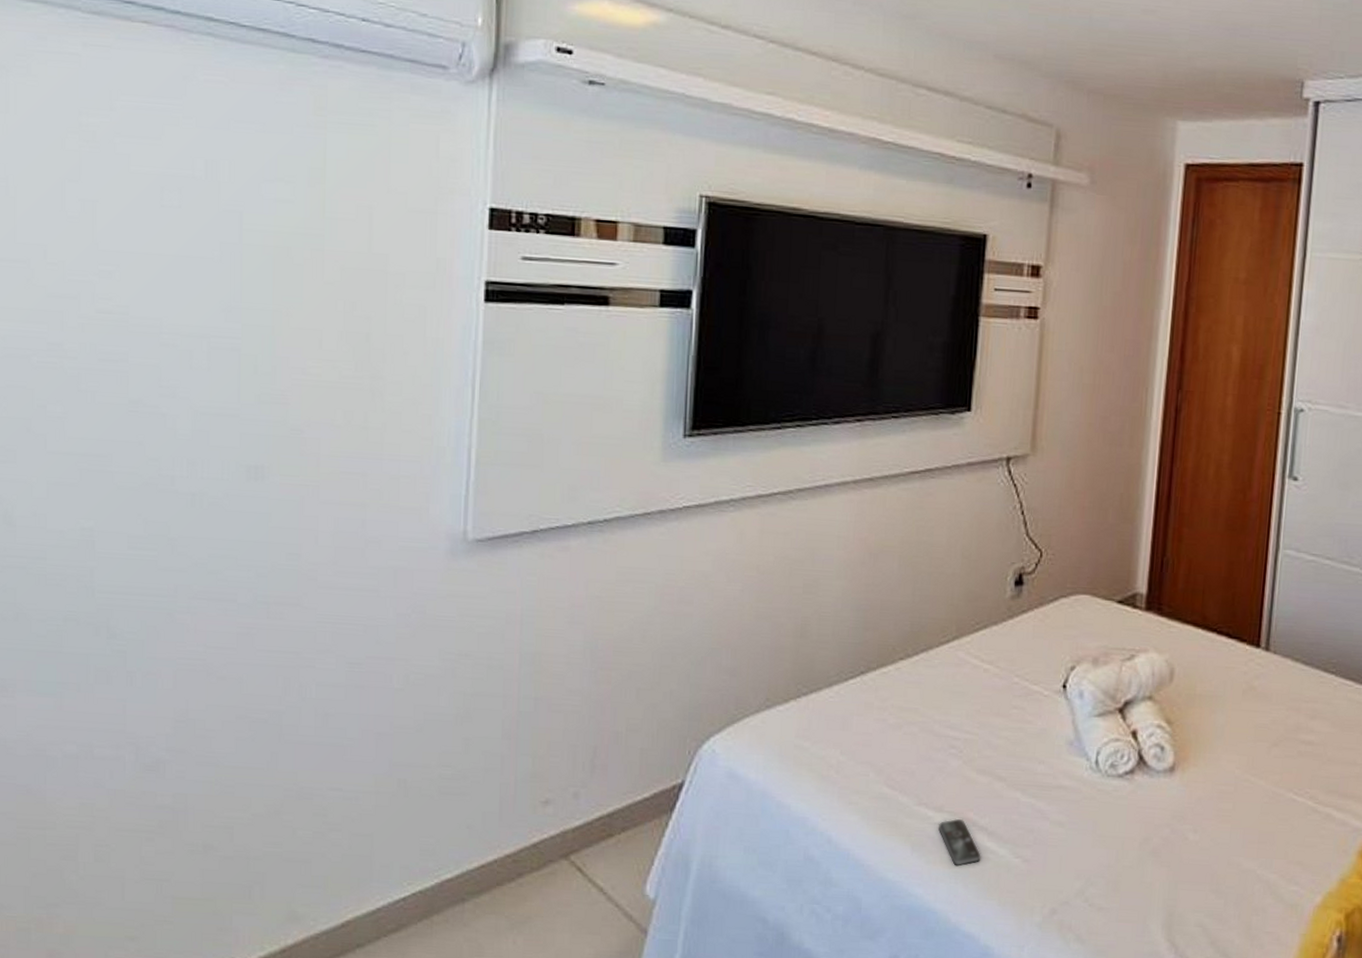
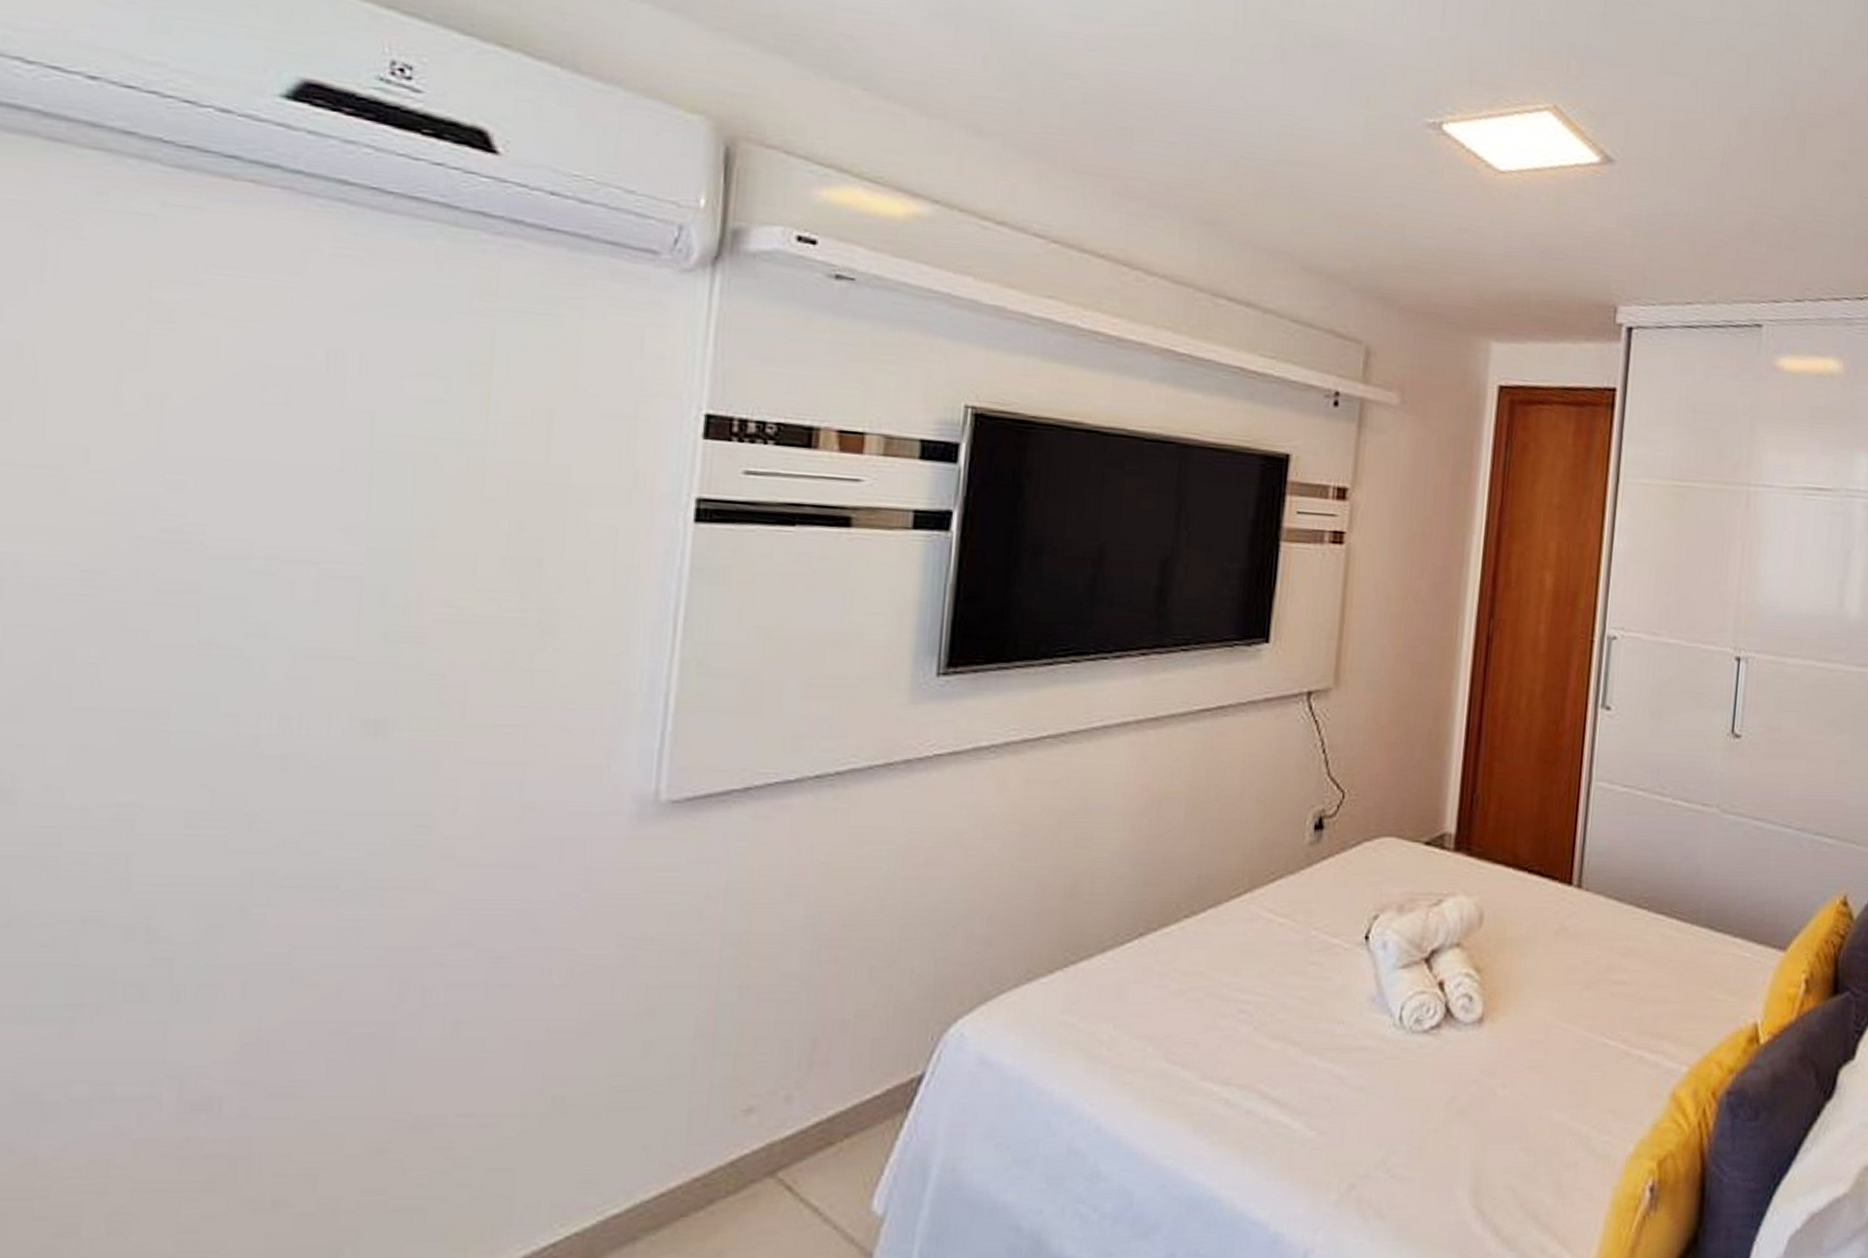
mobile phone: present [939,819,981,866] -> none [1225,1092,1272,1146]

